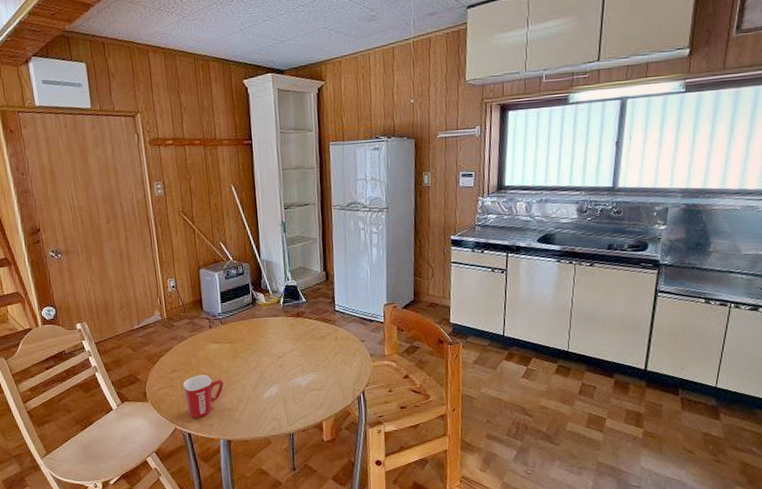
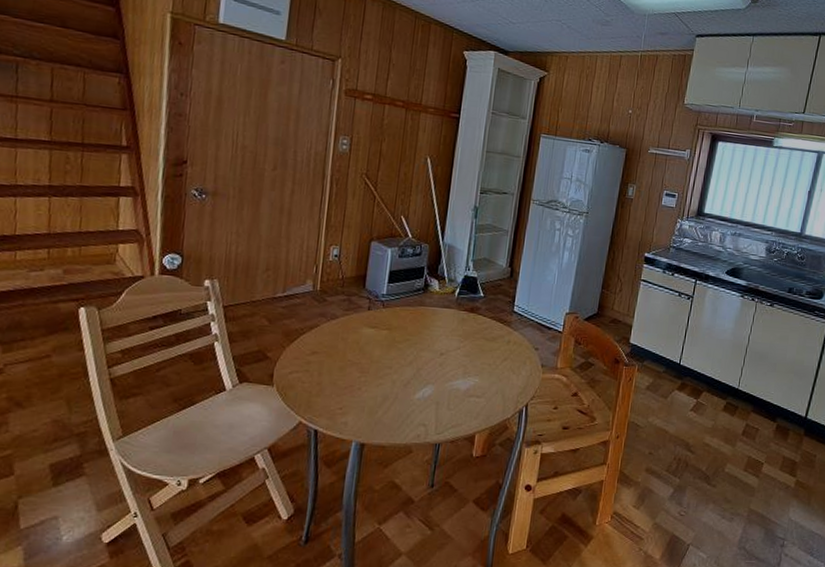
mug: present [182,374,224,418] -> none [320,361,371,413]

